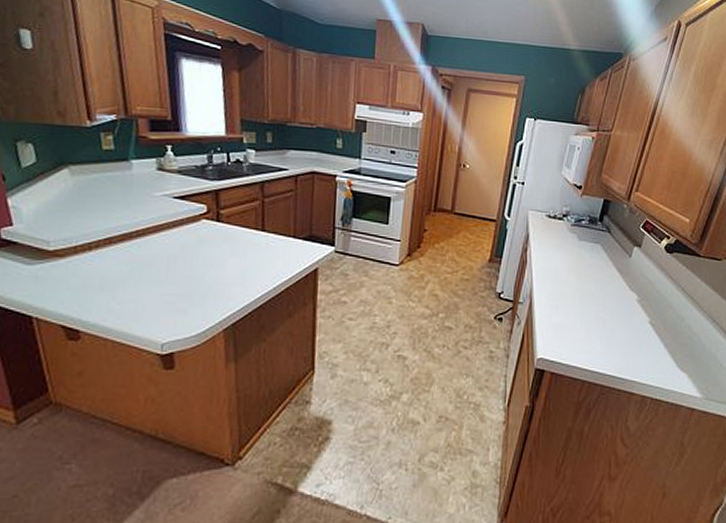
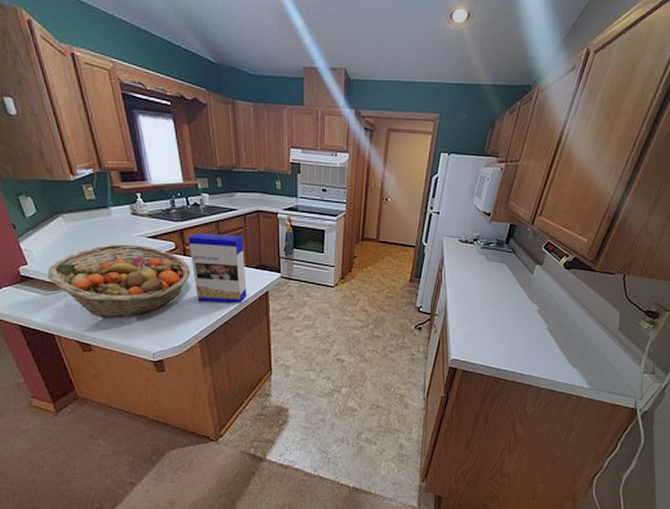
fruit basket: none [36,204,223,297] -> present [47,244,191,318]
cereal box: none [224,195,292,282] -> present [189,233,247,303]

